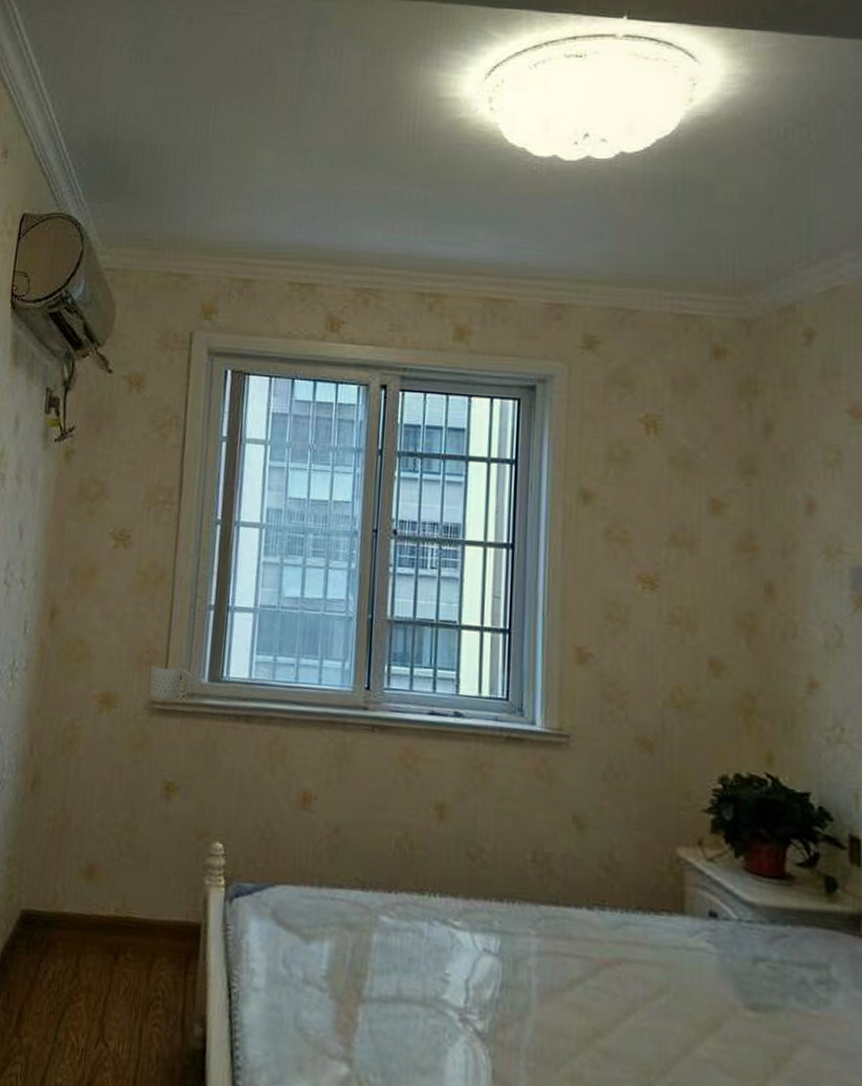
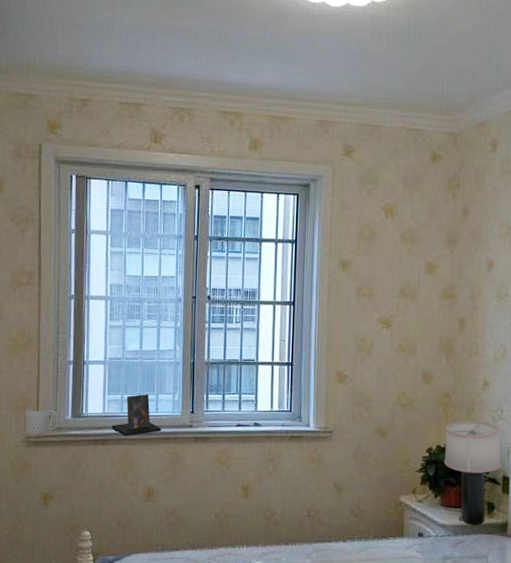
photo frame: none [259,657,324,715] -> present [111,394,161,437]
table lamp: none [747,738,846,912] -> present [443,420,502,525]

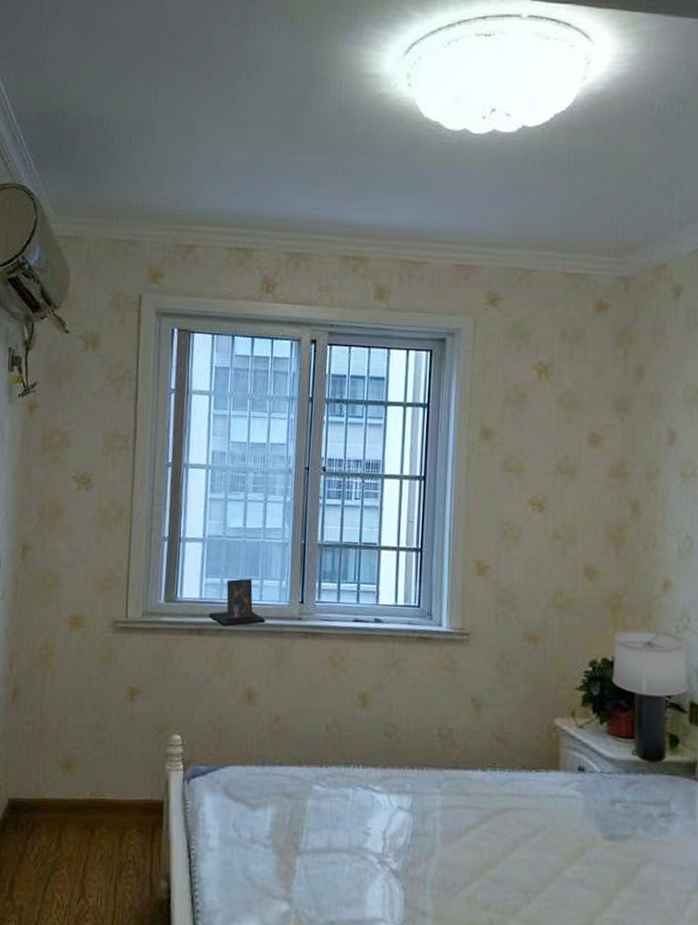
mug: present [24,406,59,435] -> none [112,586,150,620]

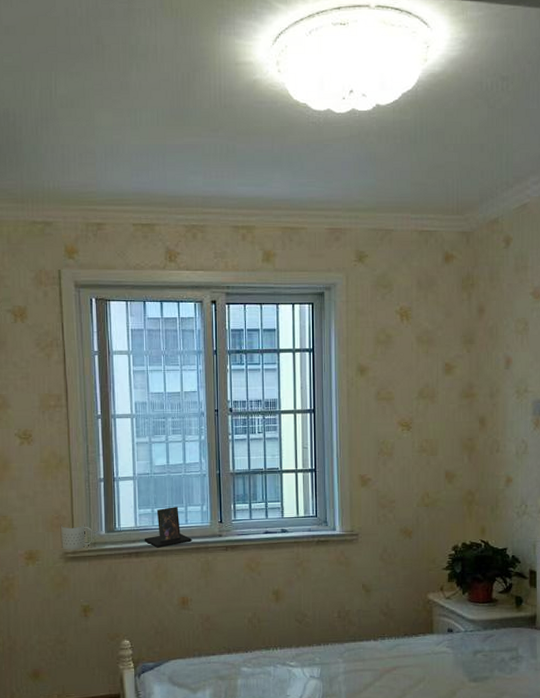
mug: none [112,586,150,620] -> present [60,523,93,551]
table lamp: present [611,628,688,763] -> none [470,517,528,619]

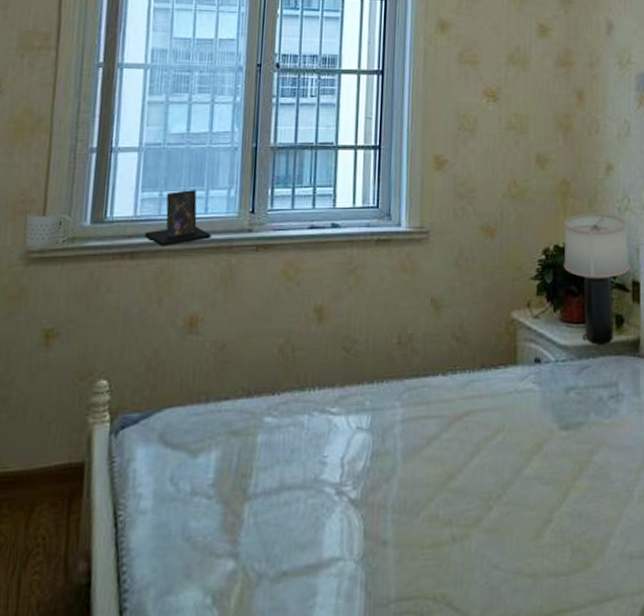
table lamp: none [470,517,528,619] -> present [563,213,630,345]

